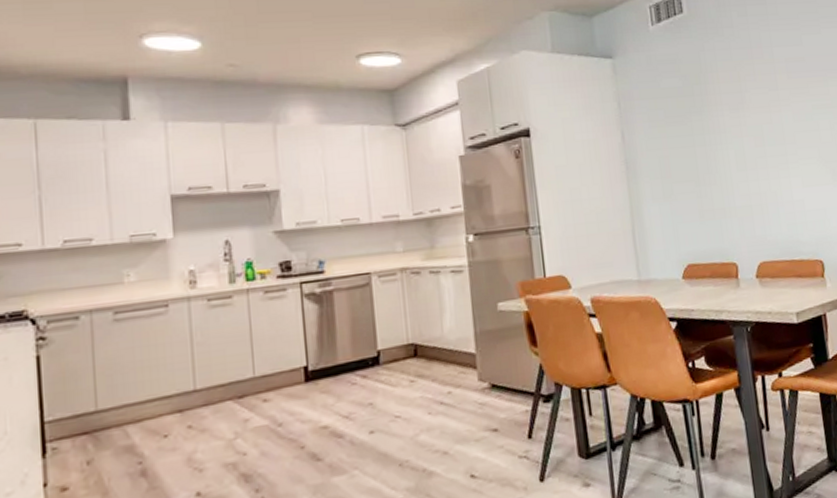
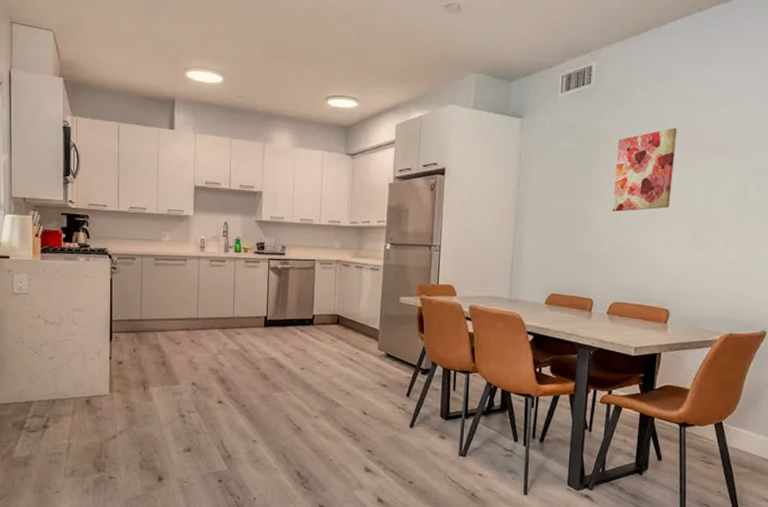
wall art: none [726,52,797,155] -> present [612,127,677,212]

